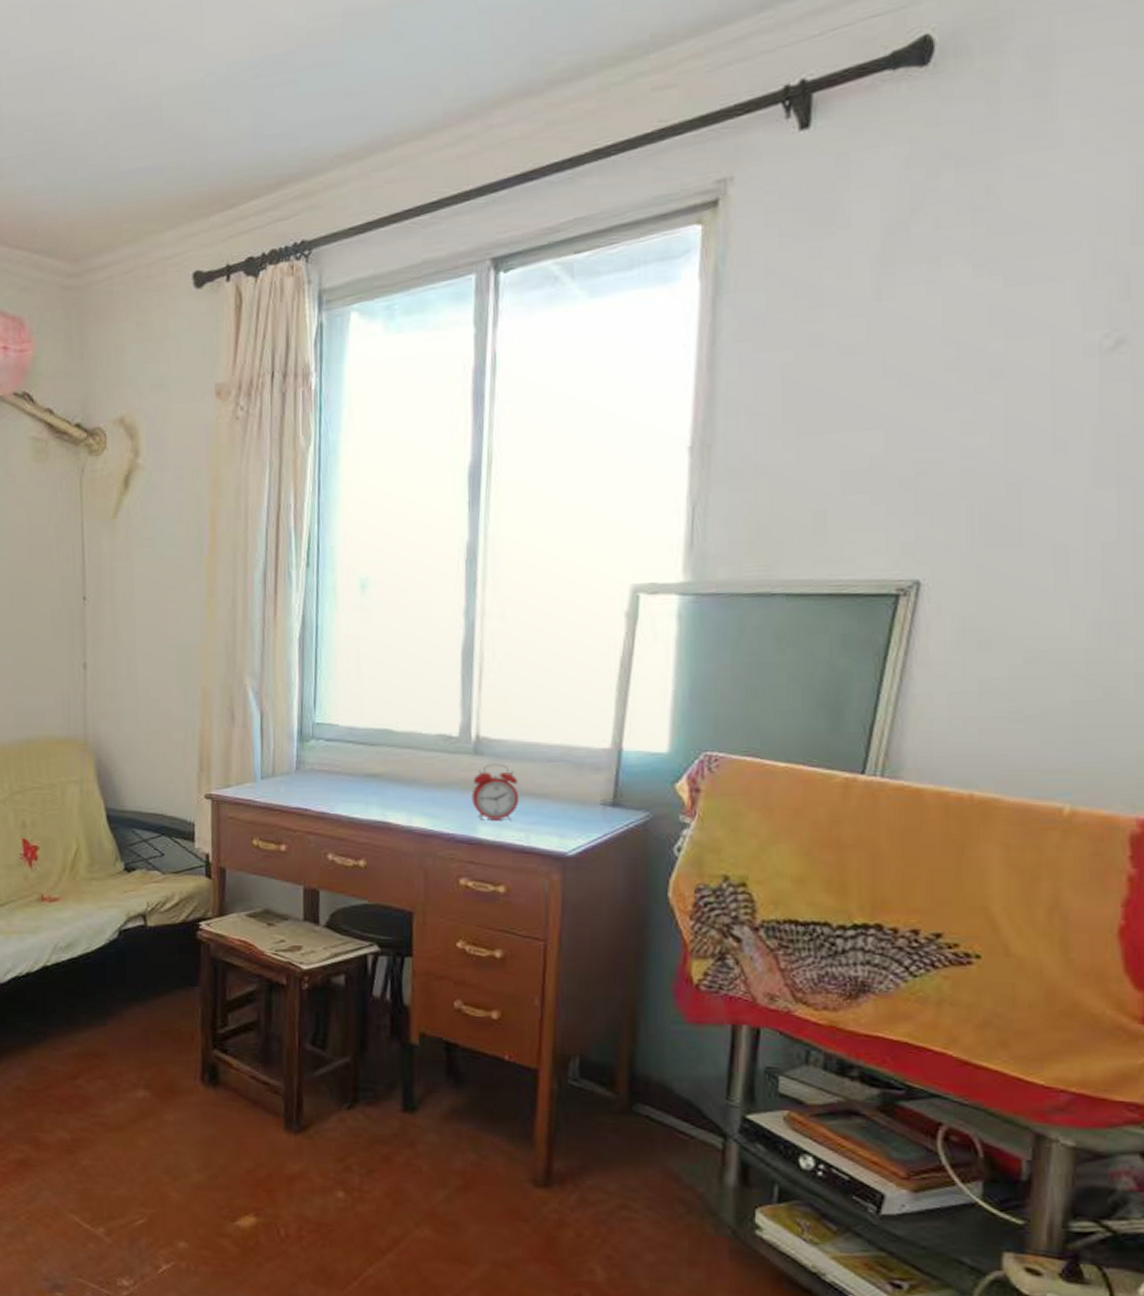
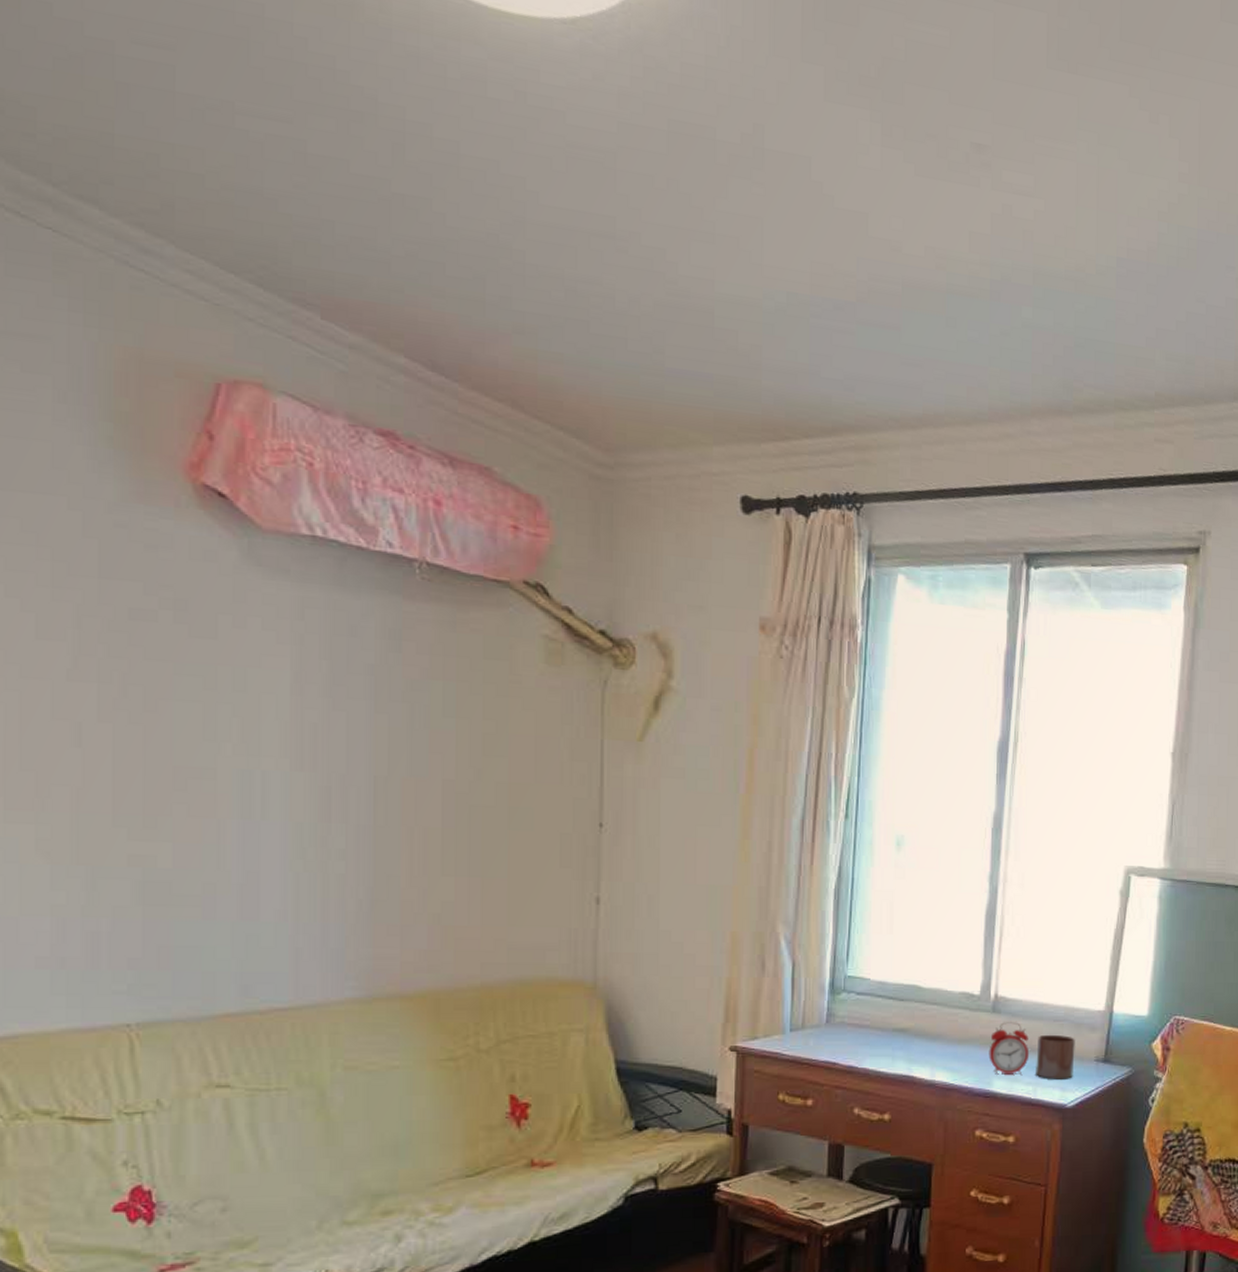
mug: none [527,776,575,825] -> present [1036,1034,1075,1079]

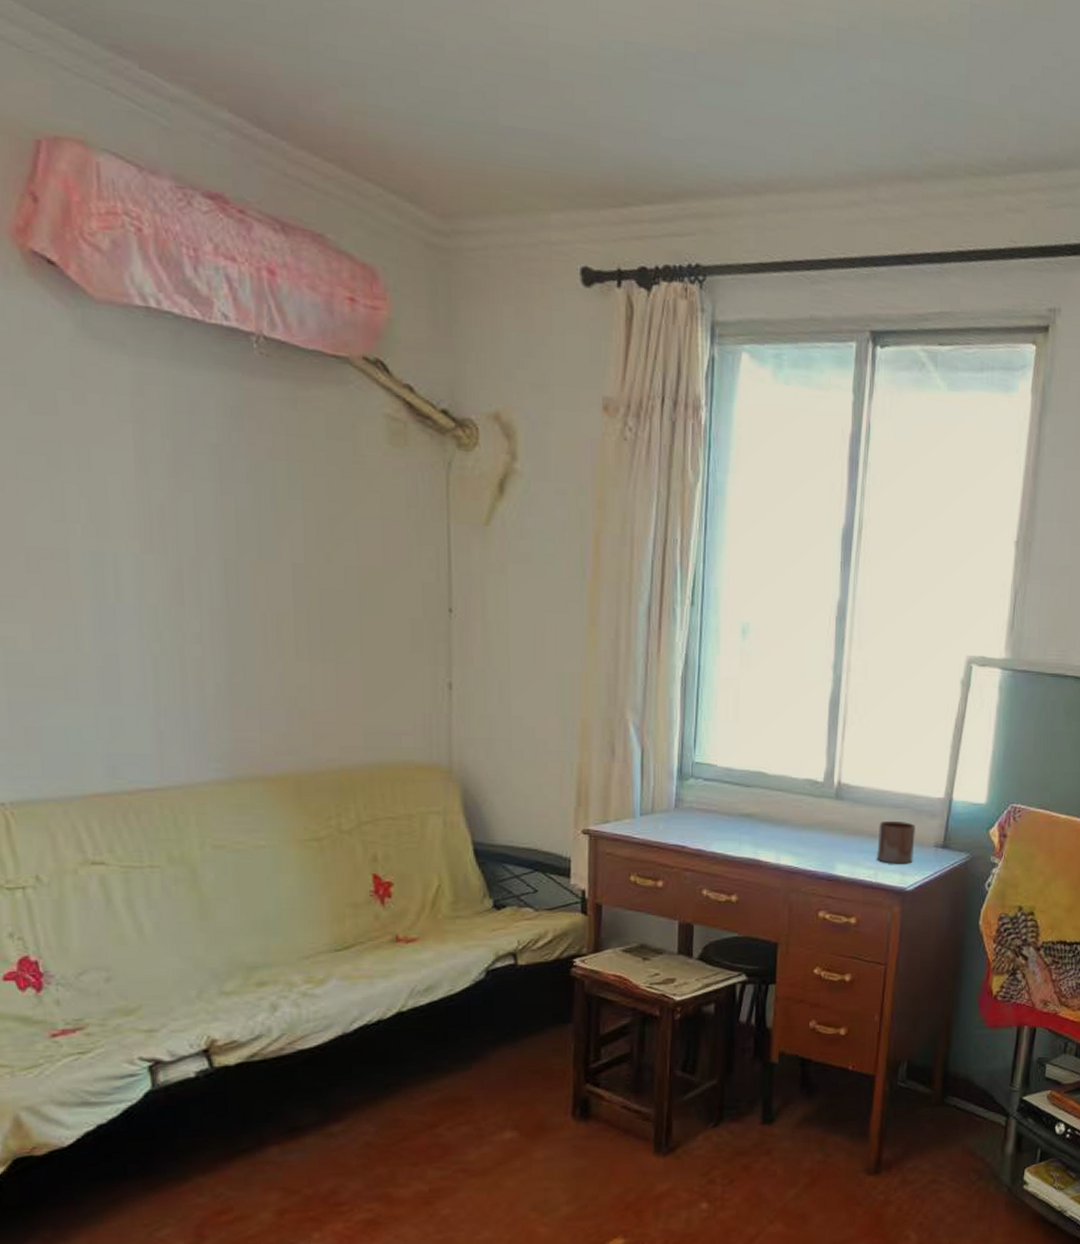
alarm clock: present [989,1021,1030,1075] -> none [832,807,871,859]

